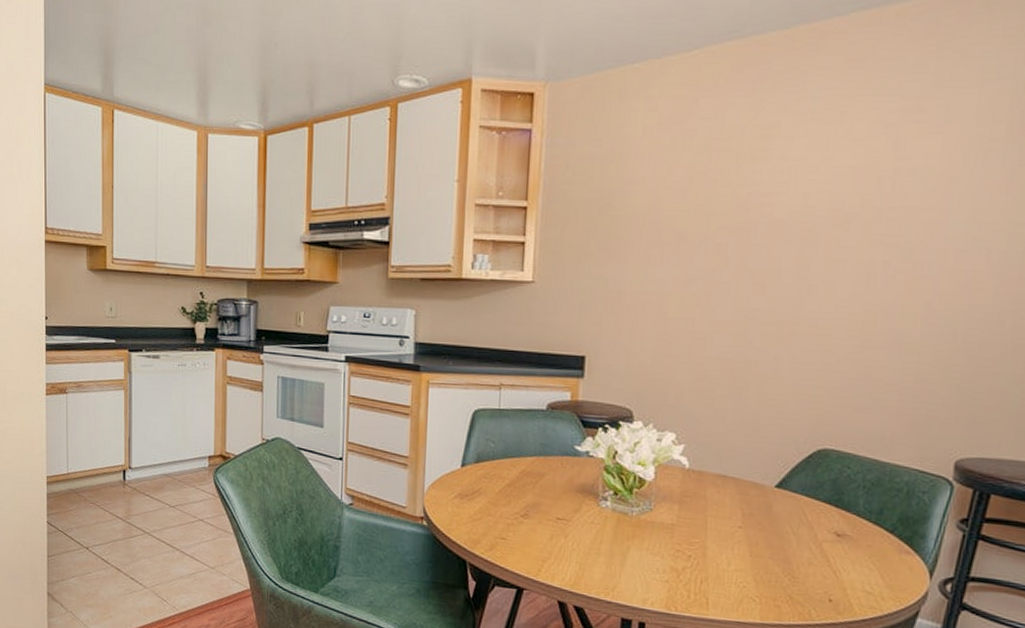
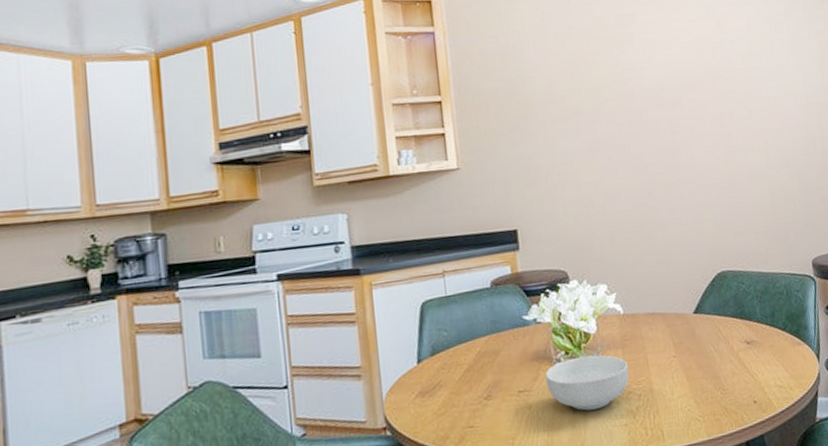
cereal bowl: none [587,500,683,558] -> present [545,355,629,411]

